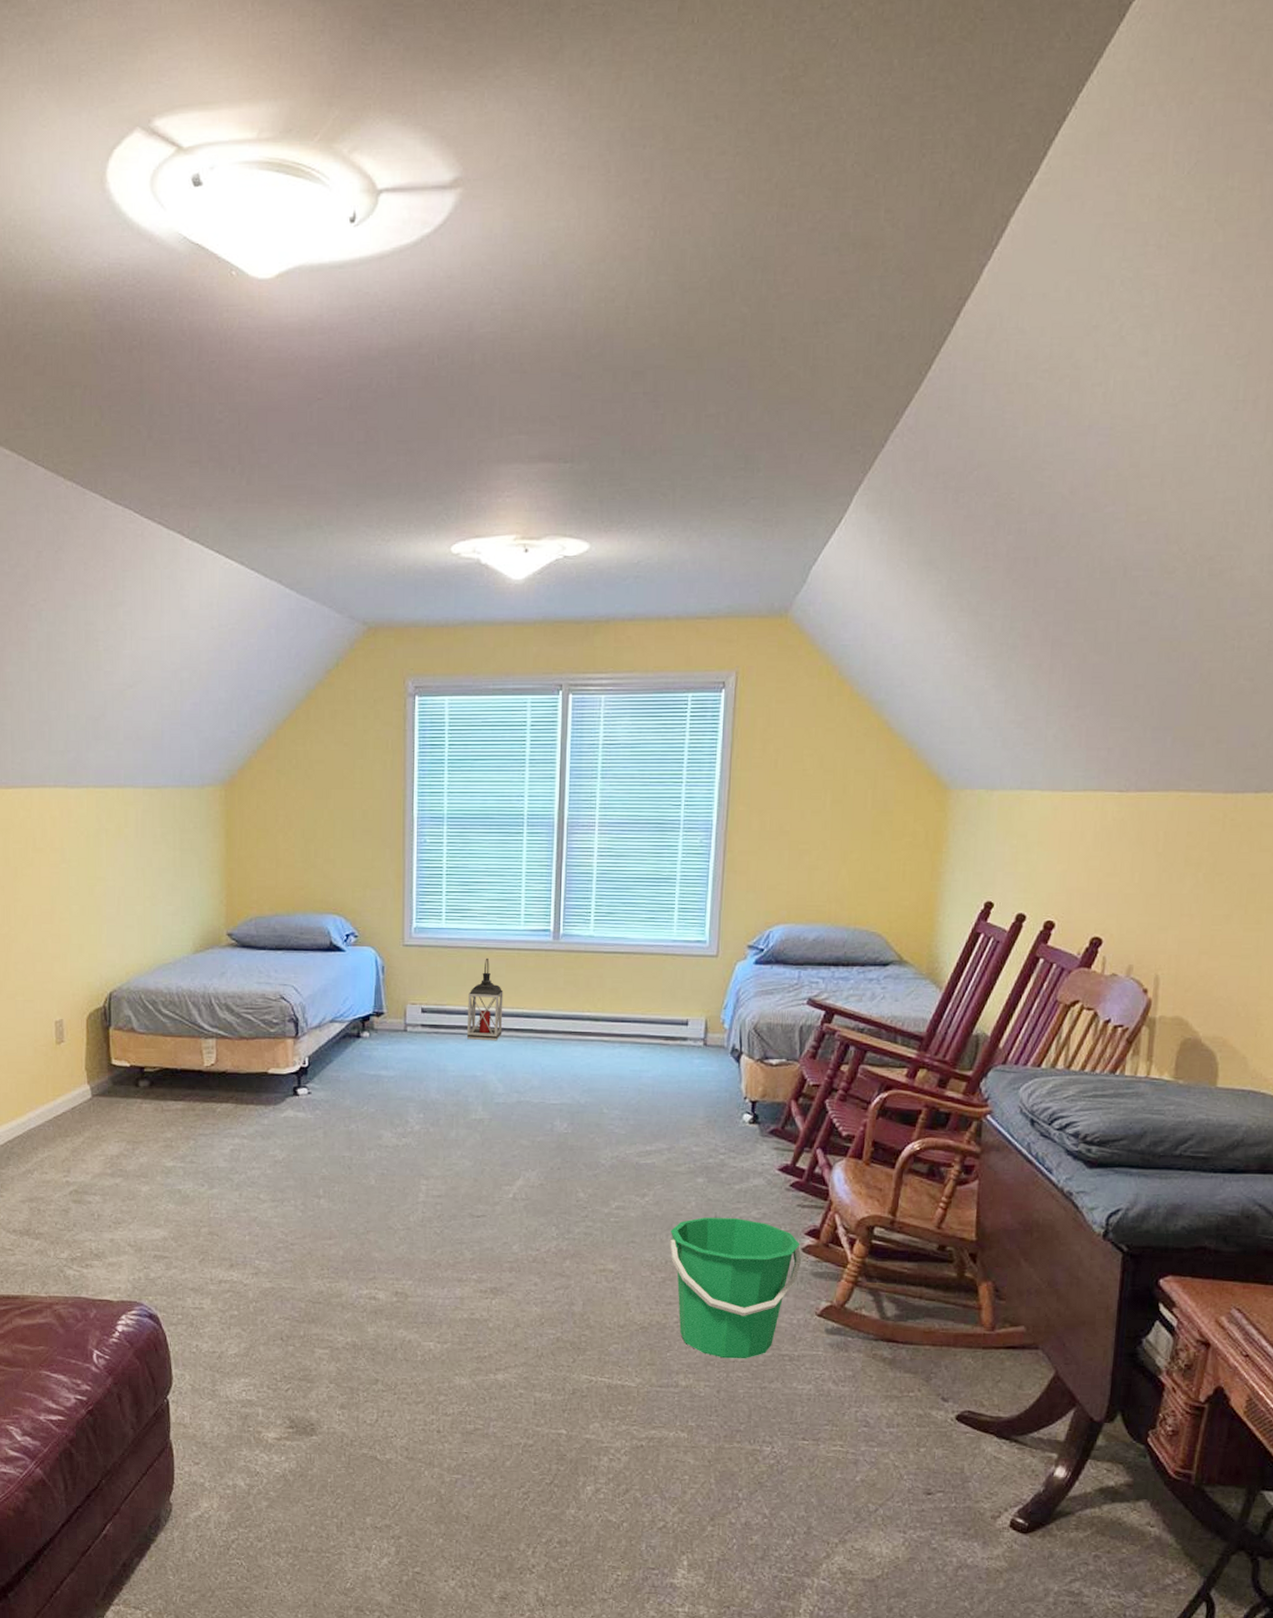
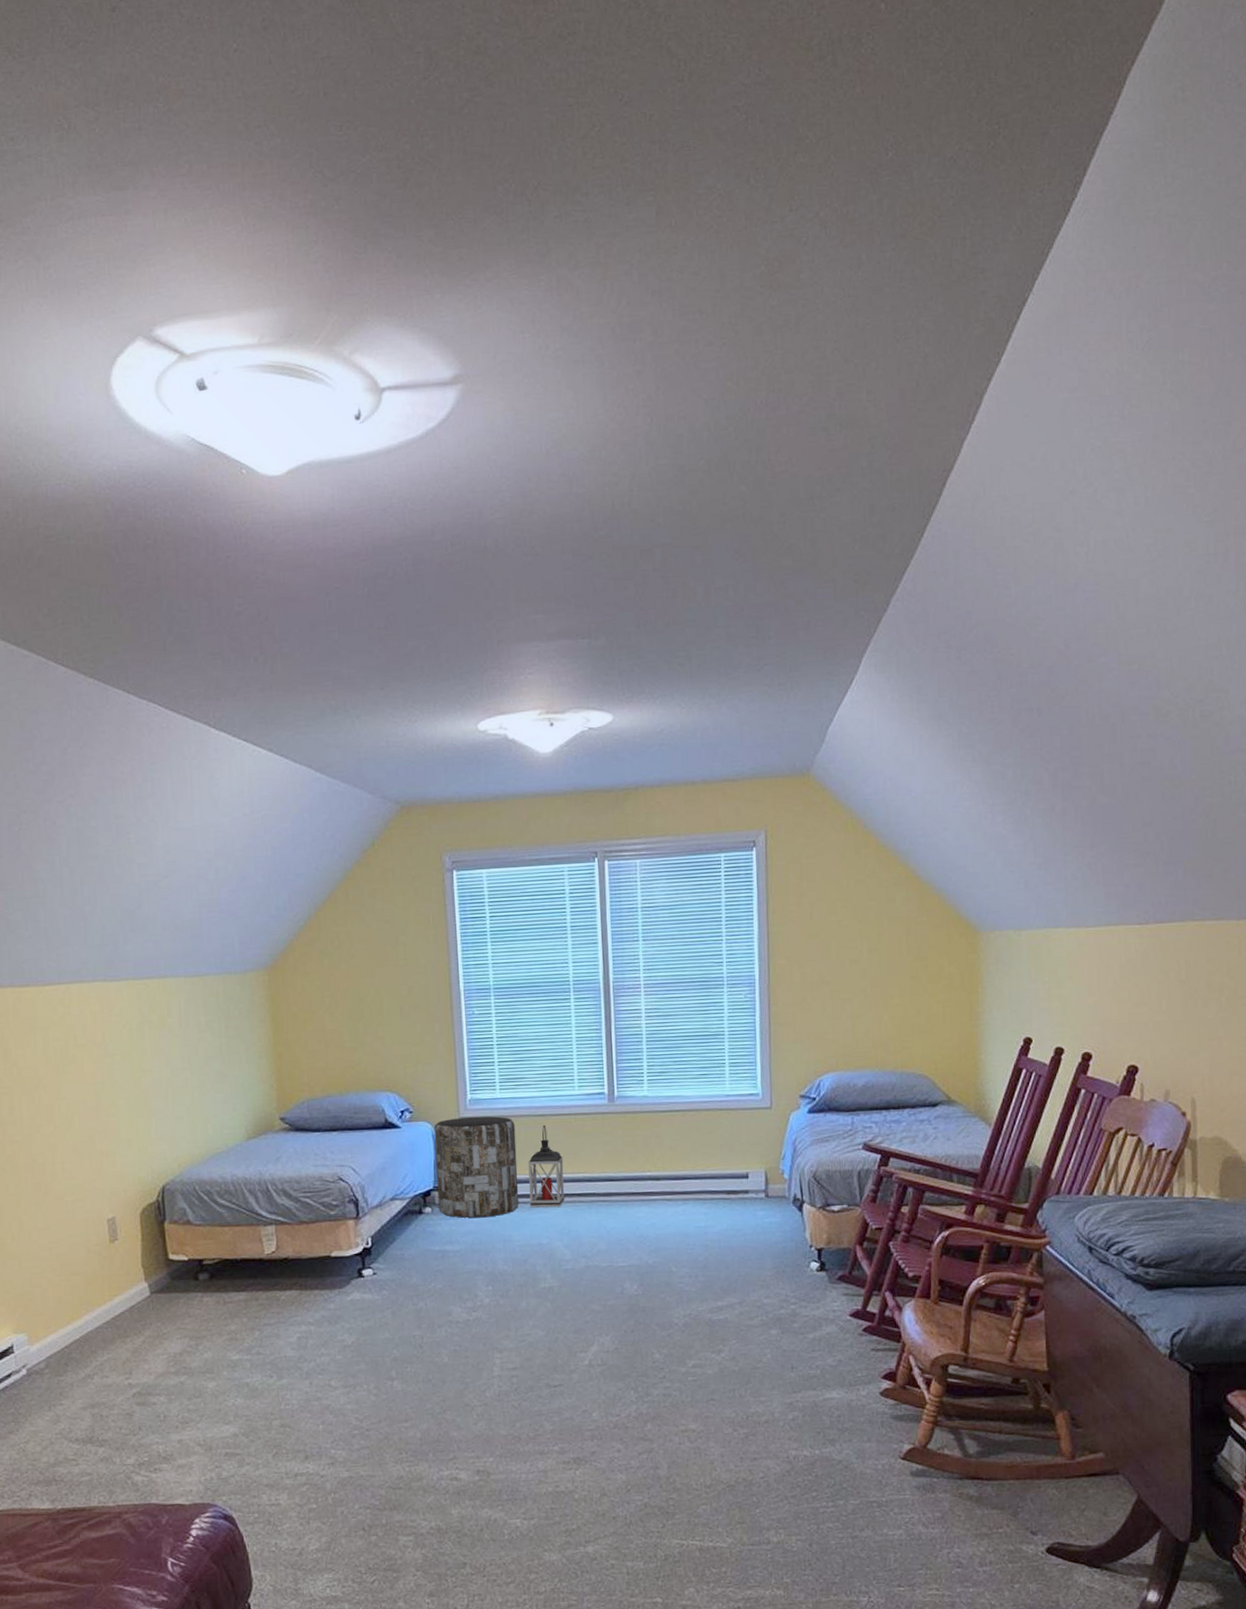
side table: none [376,945,458,1046] -> present [434,1116,519,1218]
bucket: present [669,1217,802,1359] -> none [748,1367,881,1511]

